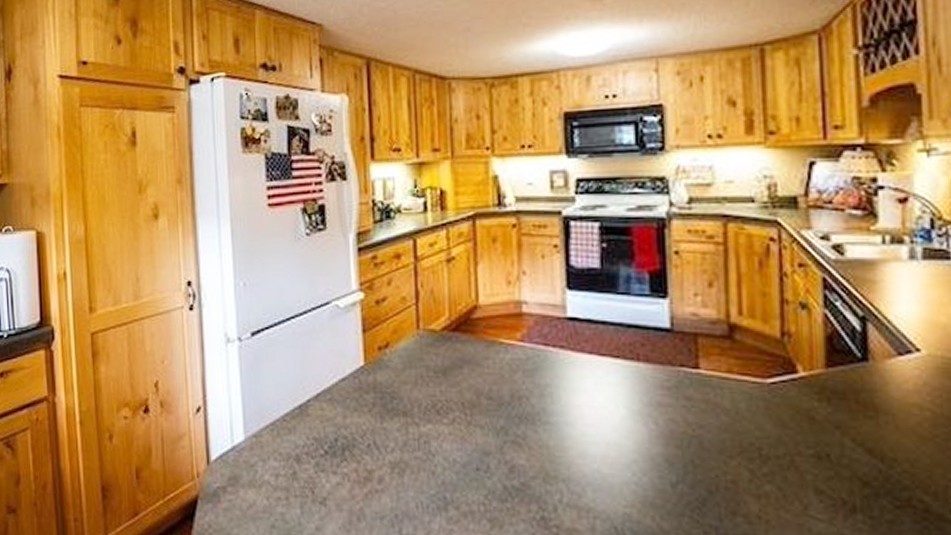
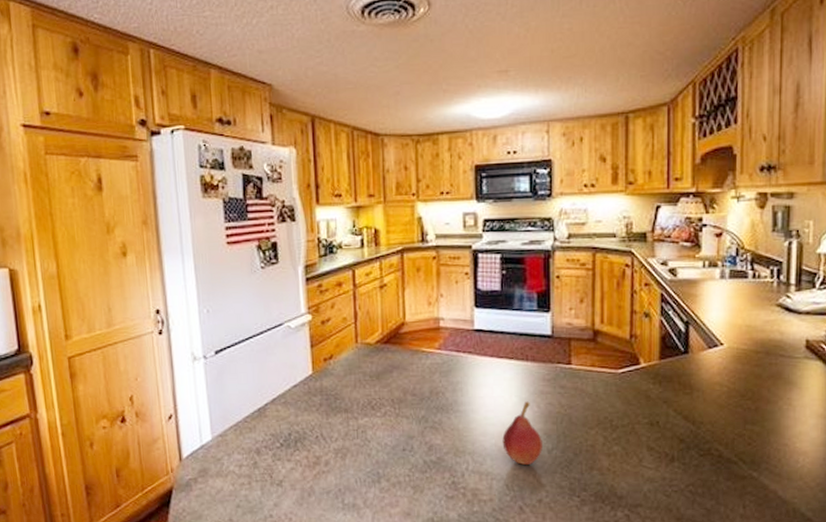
fruit: none [607,415,663,502] -> present [502,401,542,465]

